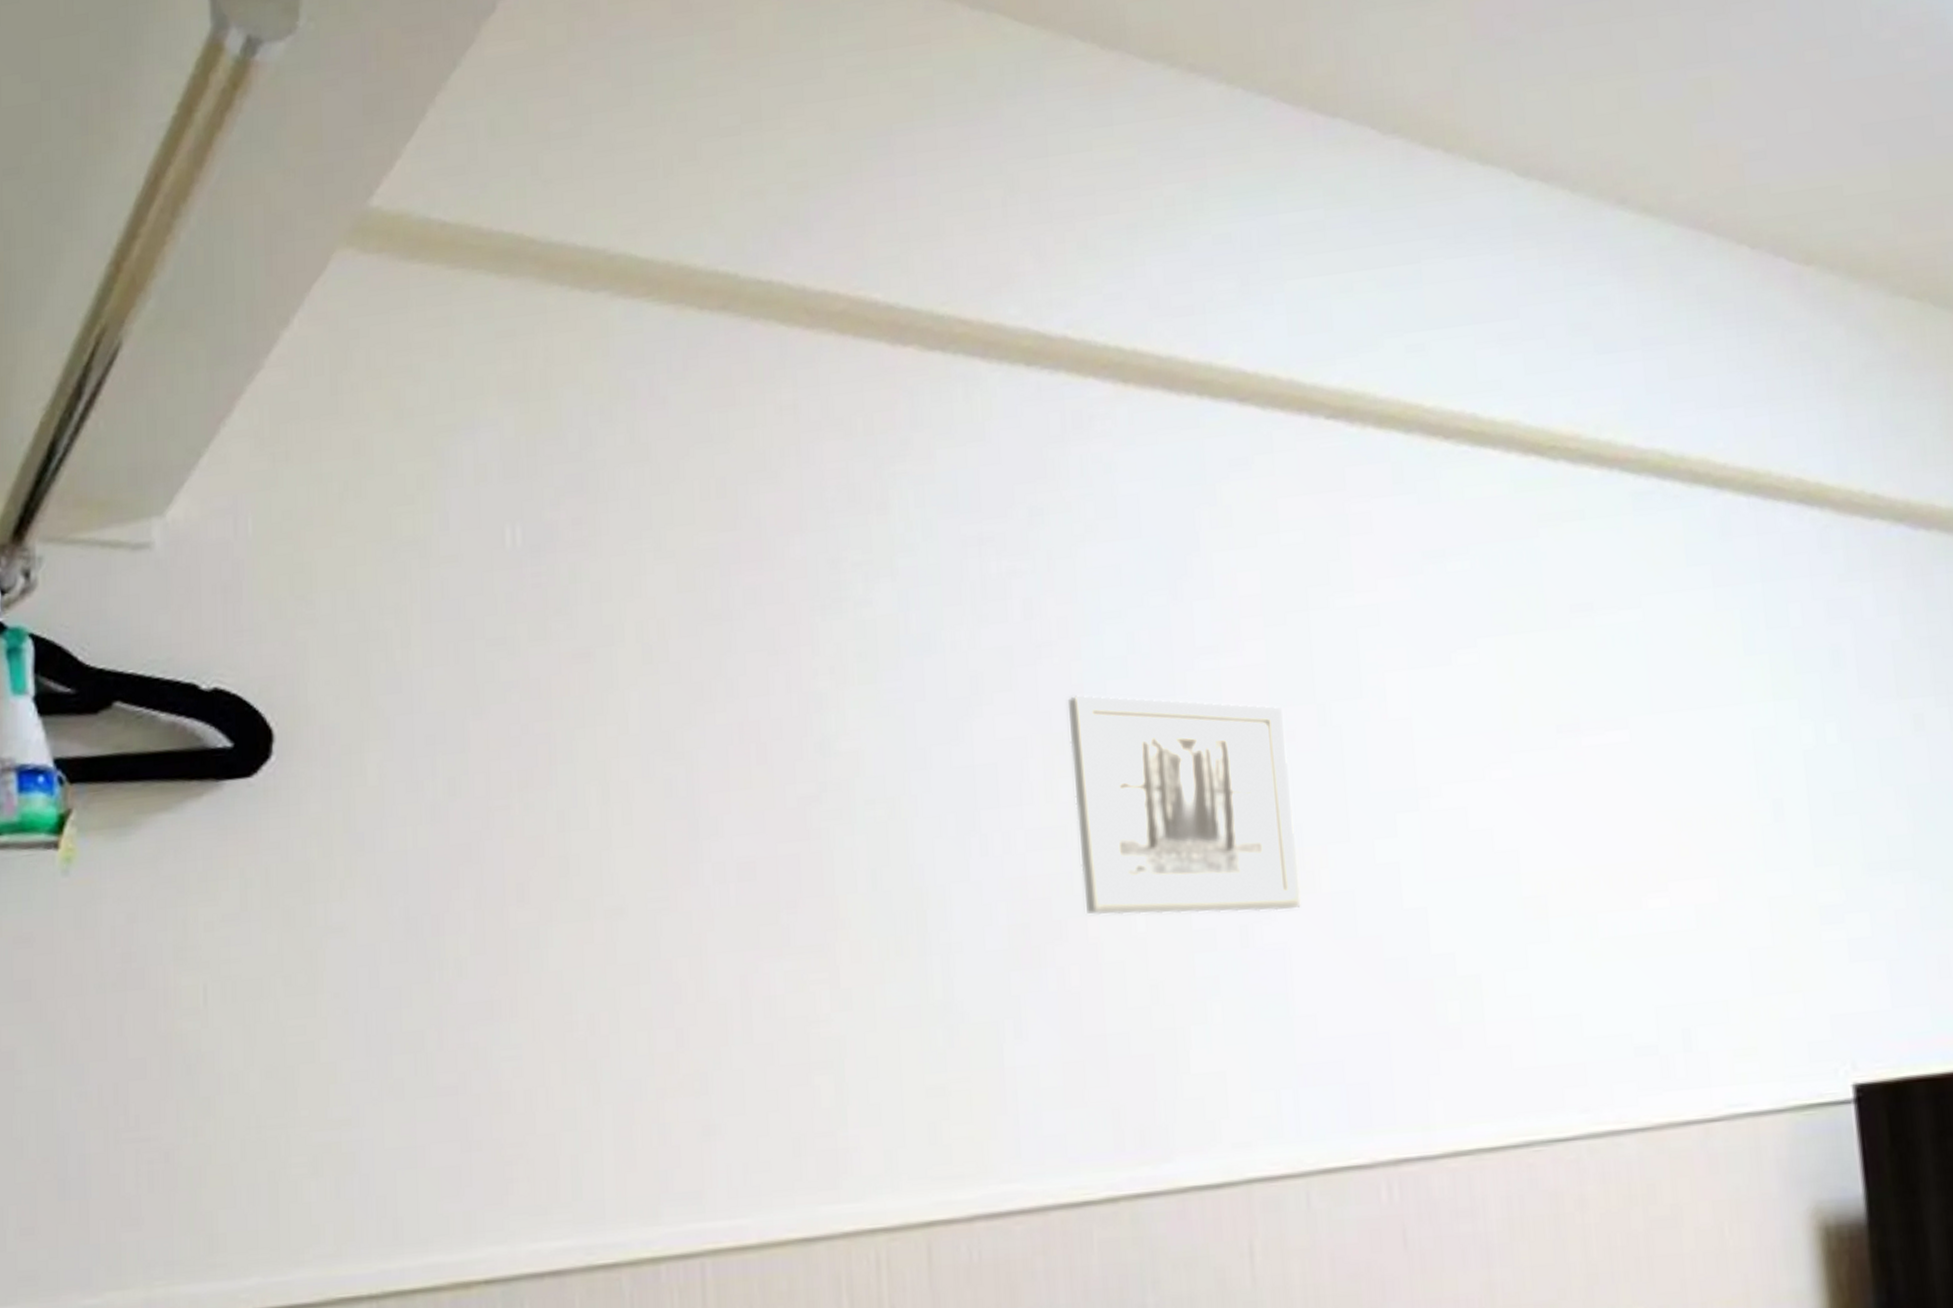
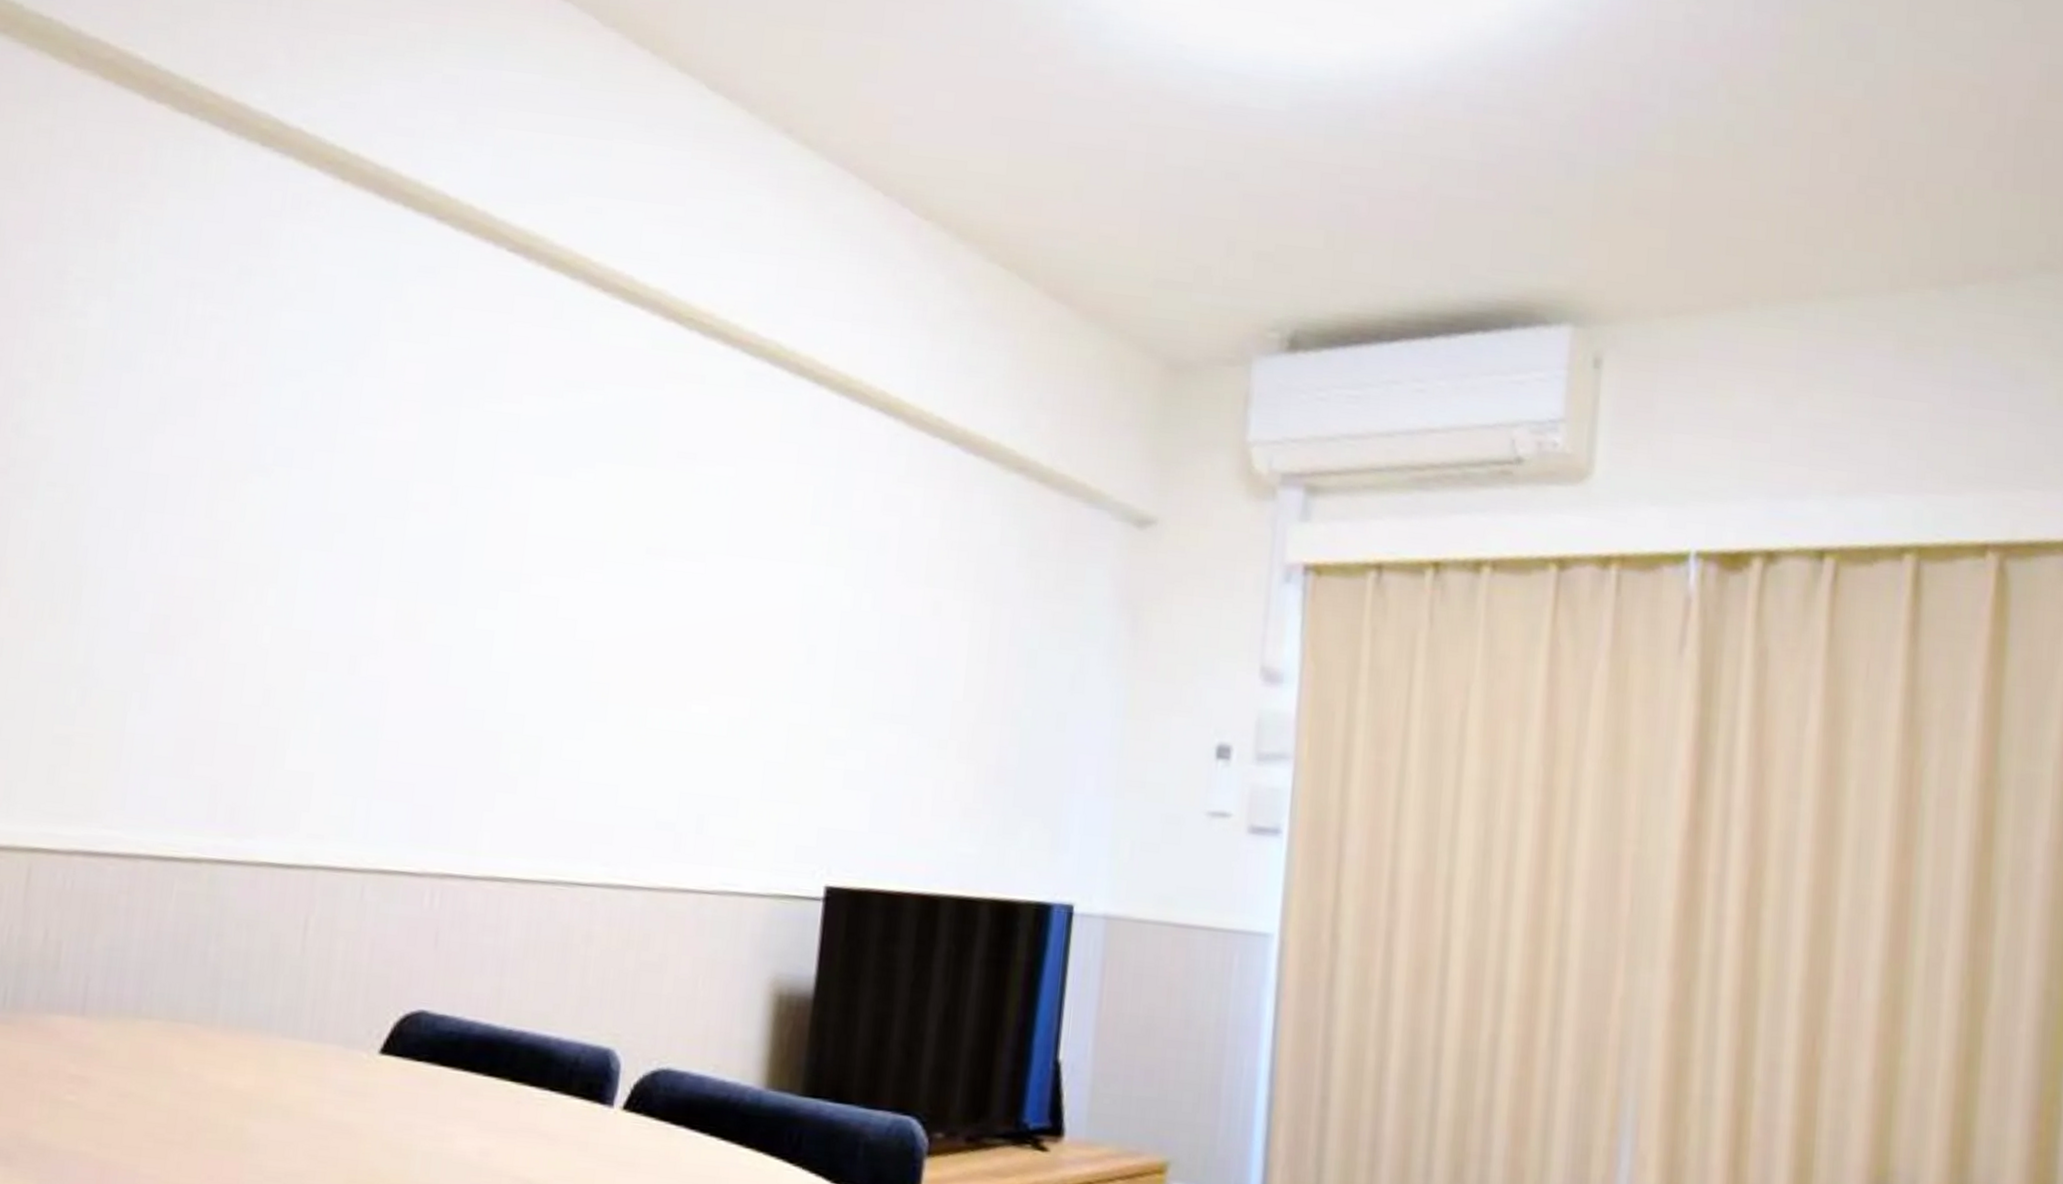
wall art: present [1067,694,1301,916] -> none [222,433,422,652]

